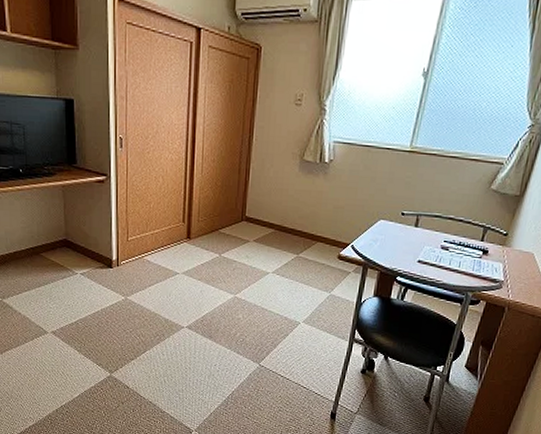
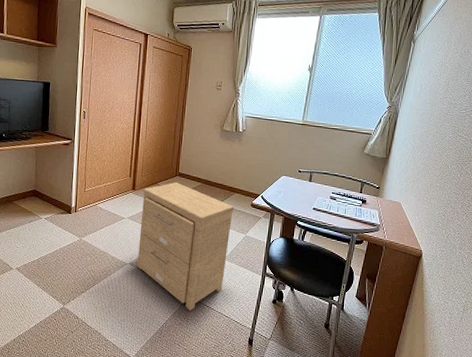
side table: none [196,228,316,381] -> present [137,182,234,310]

